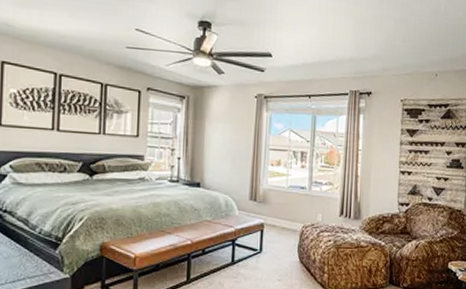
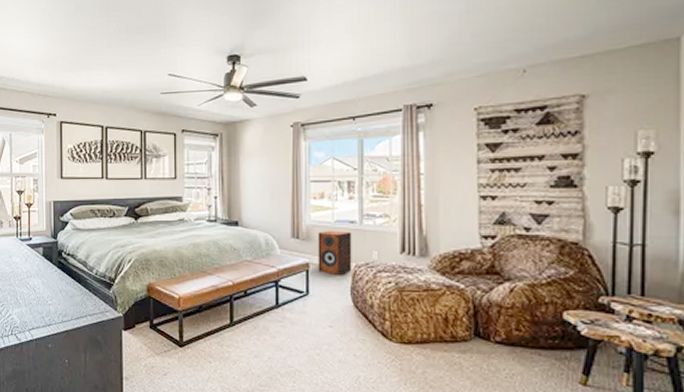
speaker: none [271,194,302,234] -> present [317,230,352,275]

